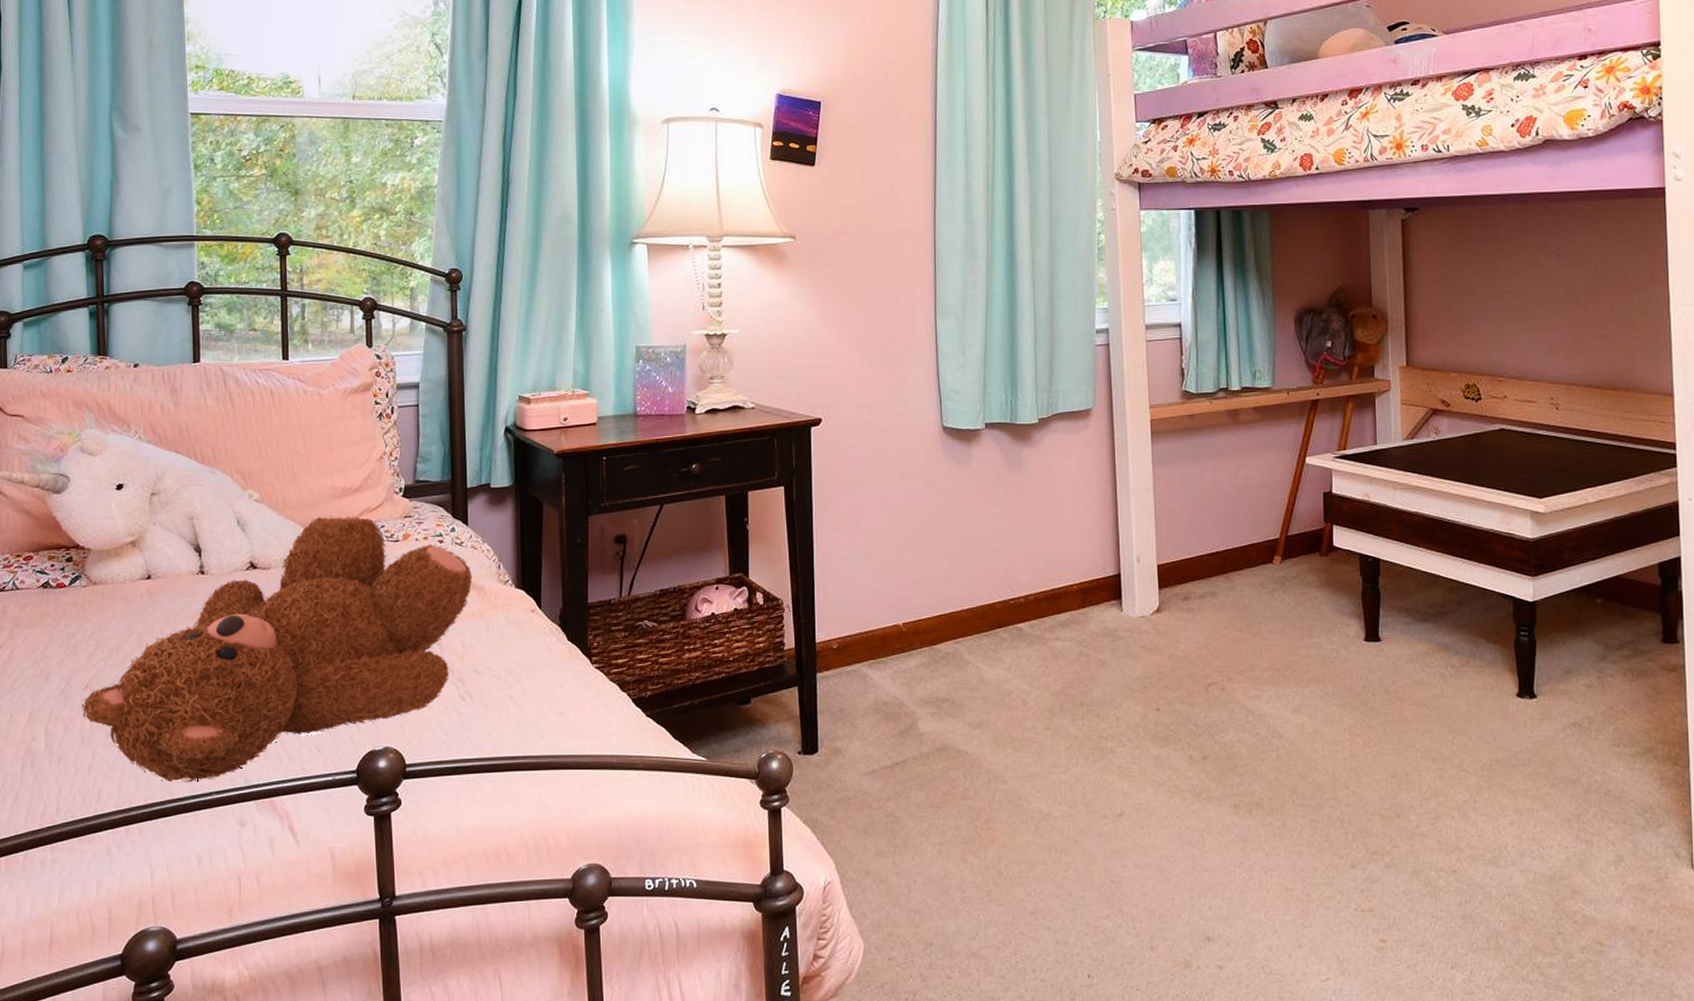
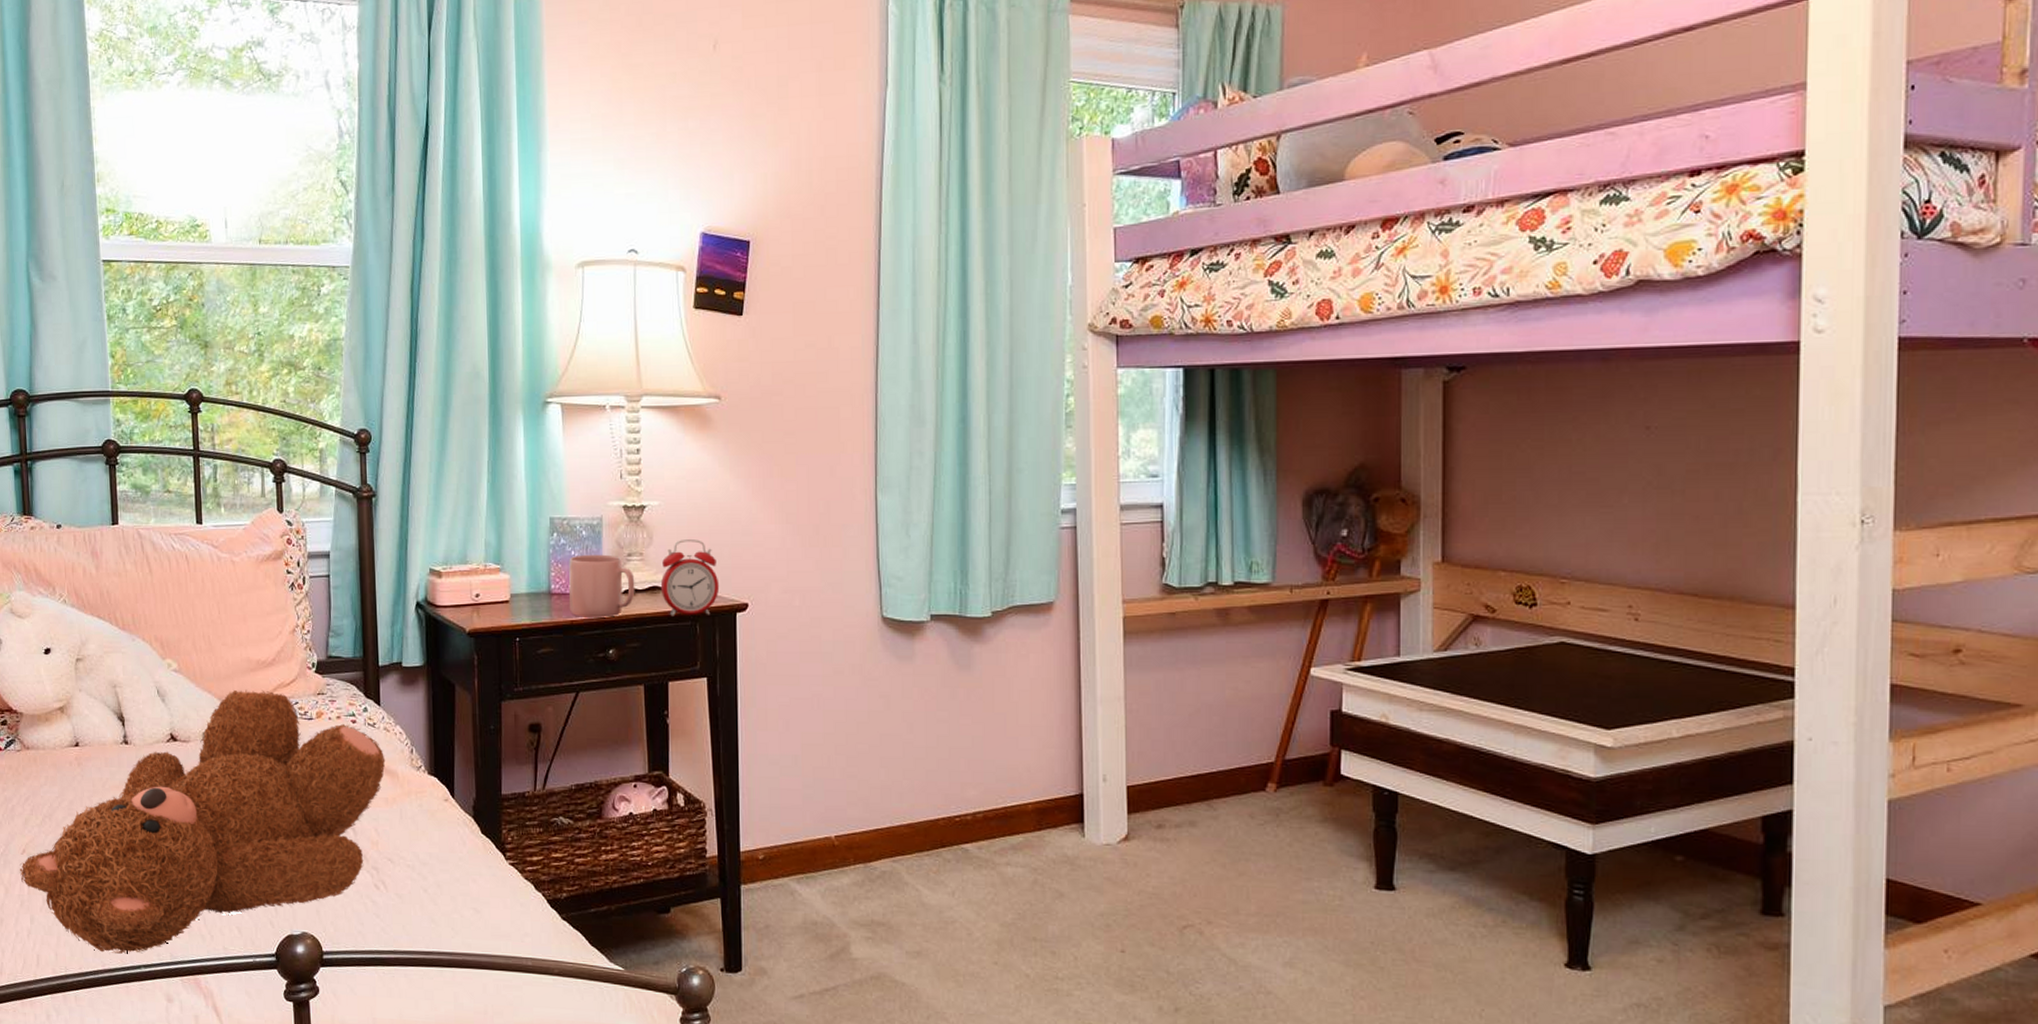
mug: none [653,378,717,436] -> present [568,554,635,617]
alarm clock: none [740,363,795,432] -> present [660,540,720,616]

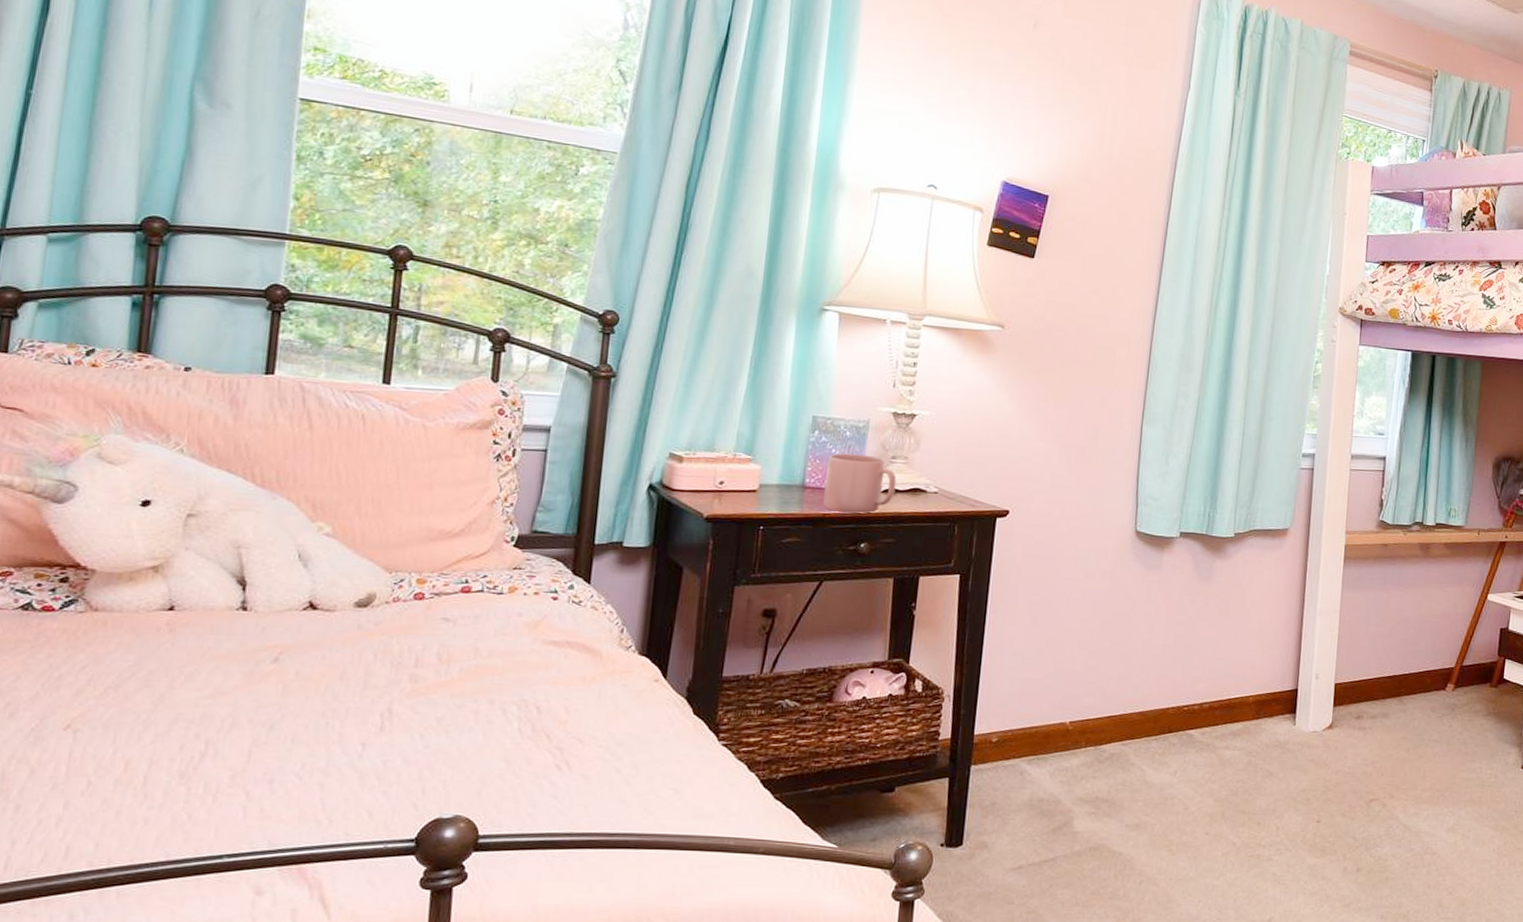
teddy bear: present [19,689,386,954] -> none [56,558,589,843]
alarm clock: present [660,540,720,616] -> none [922,448,983,518]

